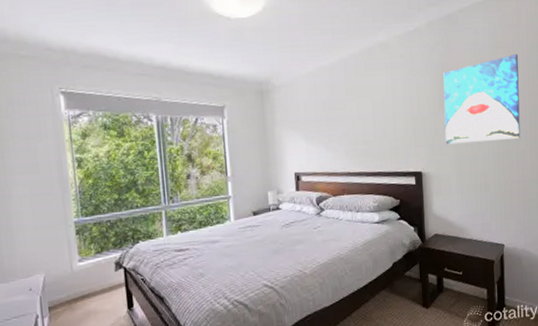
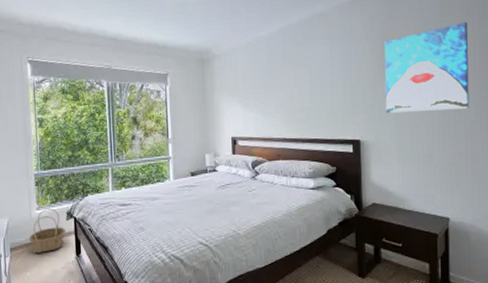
basket: none [70,259,114,310] -> present [28,209,65,253]

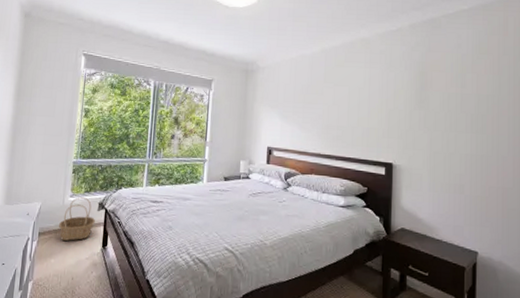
wall art: present [384,21,469,114] -> none [419,60,504,144]

